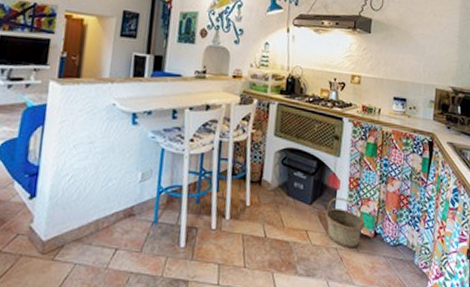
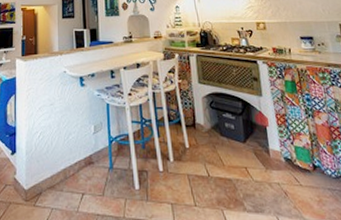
basket: present [325,197,365,249] -> none [260,133,302,183]

